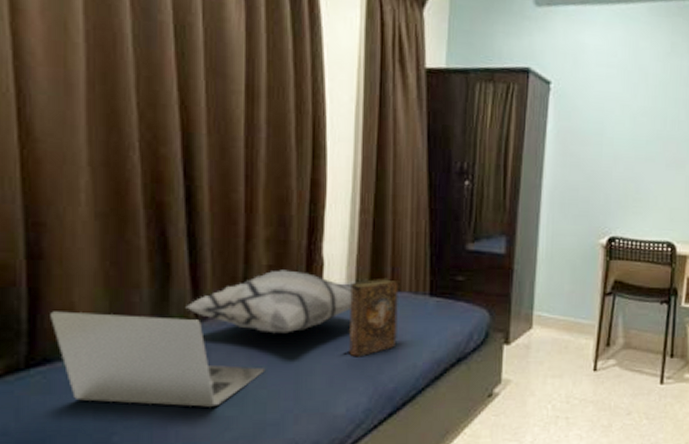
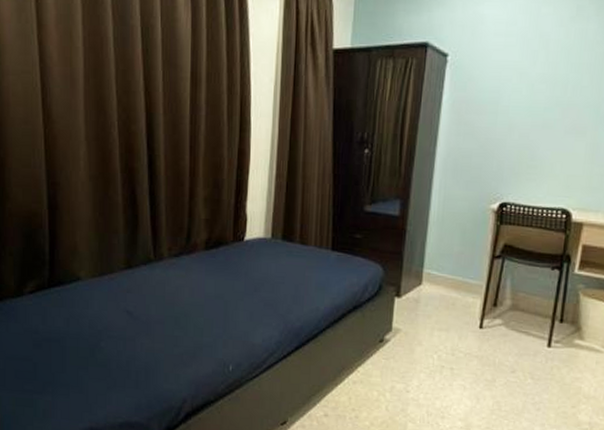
laptop: present [50,311,266,407] -> none [63,247,203,328]
decorative pillow: present [186,270,352,334] -> none [148,223,269,275]
book: present [349,278,399,357] -> none [265,233,306,298]

